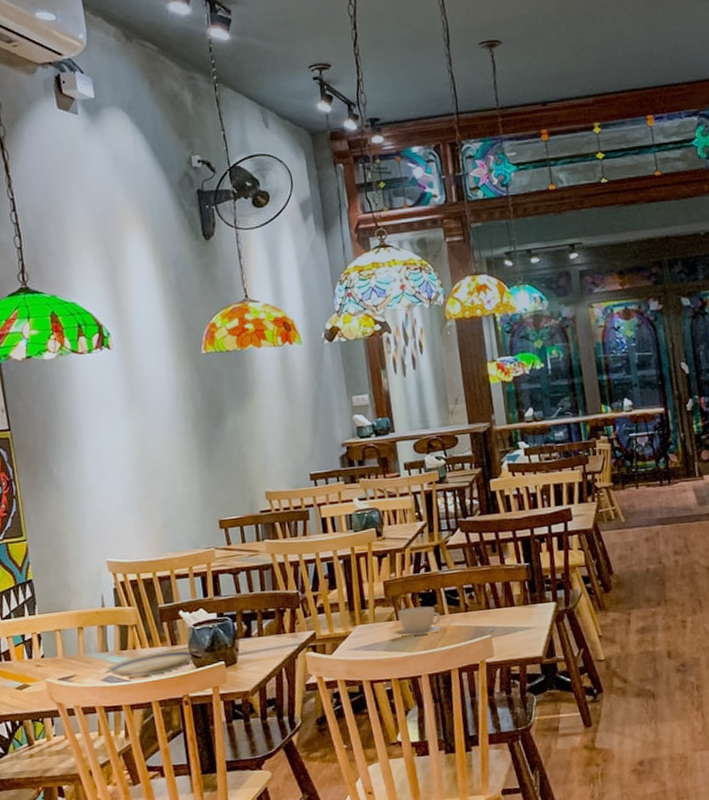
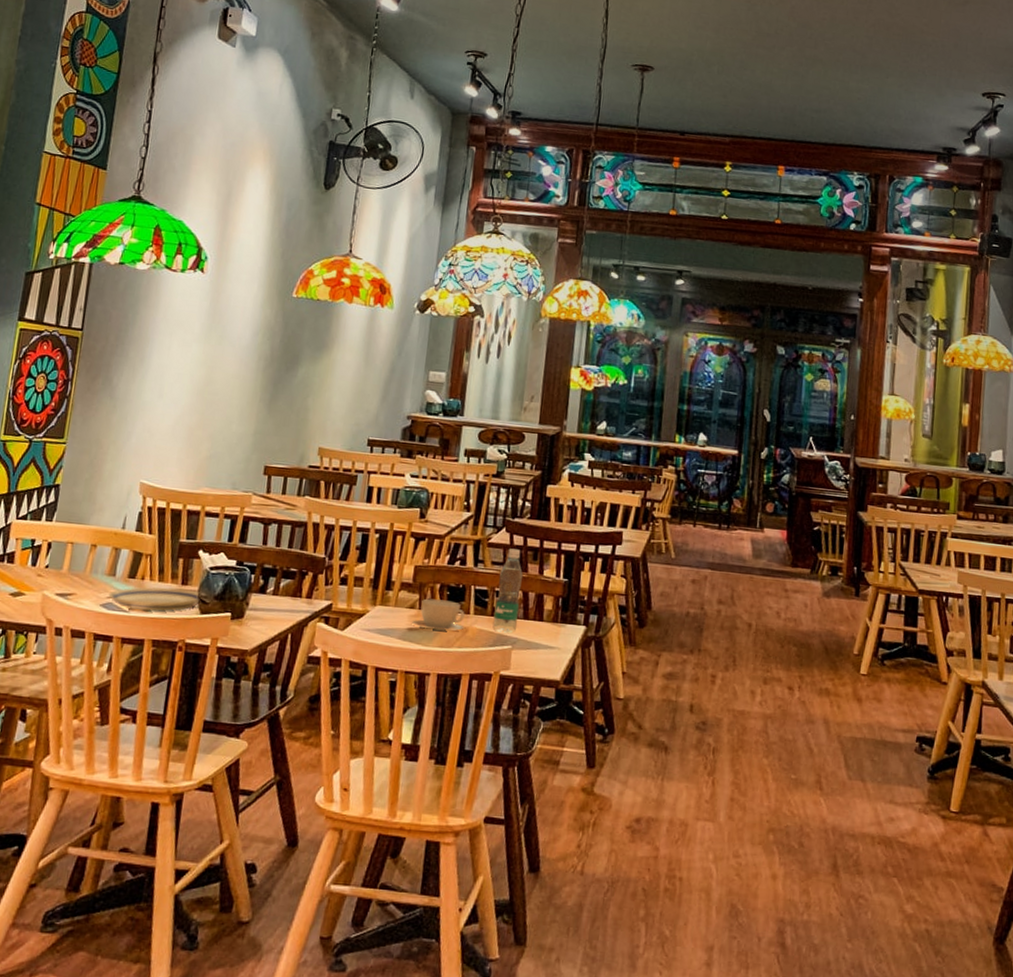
bottle: none [463,545,491,625] -> present [492,548,524,633]

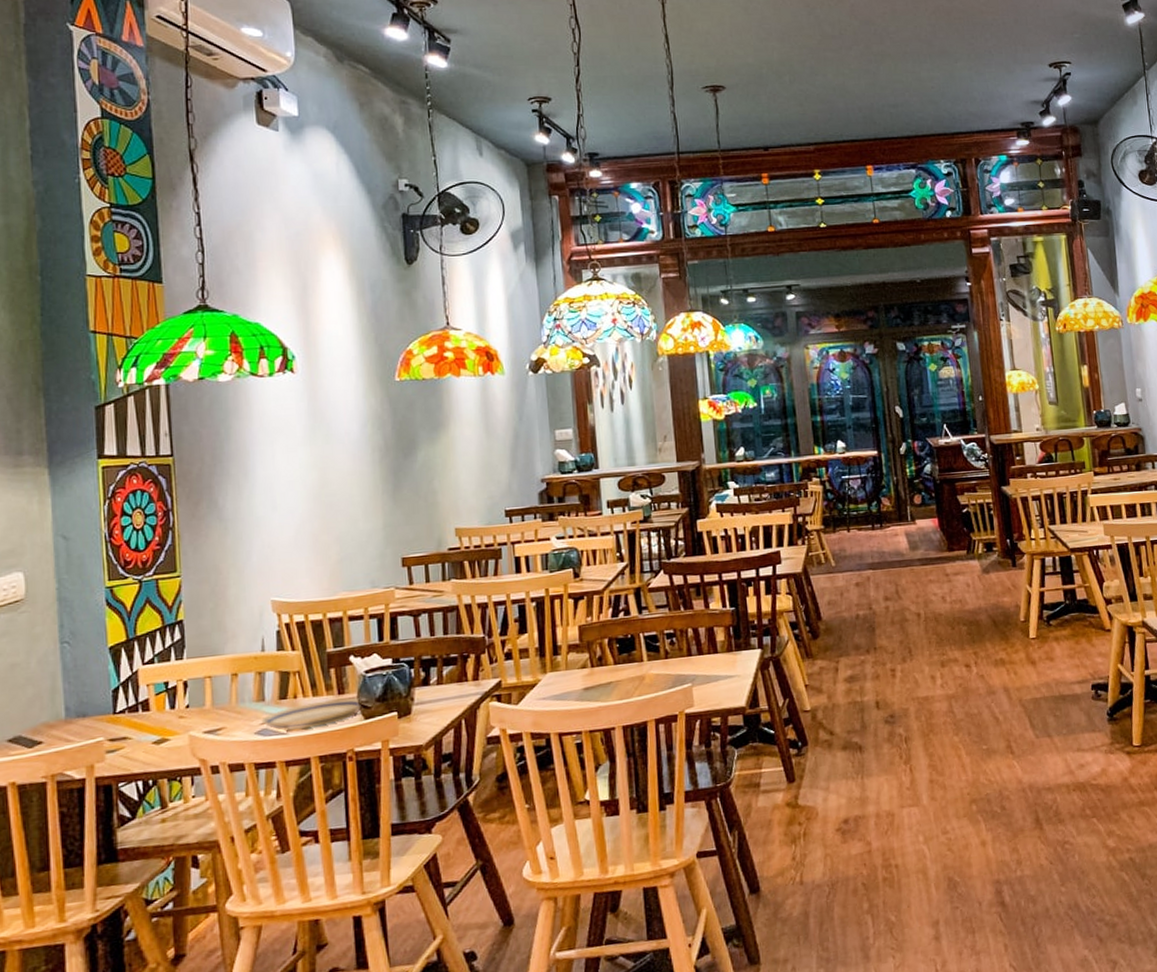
teacup: present [411,598,465,631] -> none [586,652,641,685]
bottle: present [492,548,524,633] -> none [665,588,693,673]

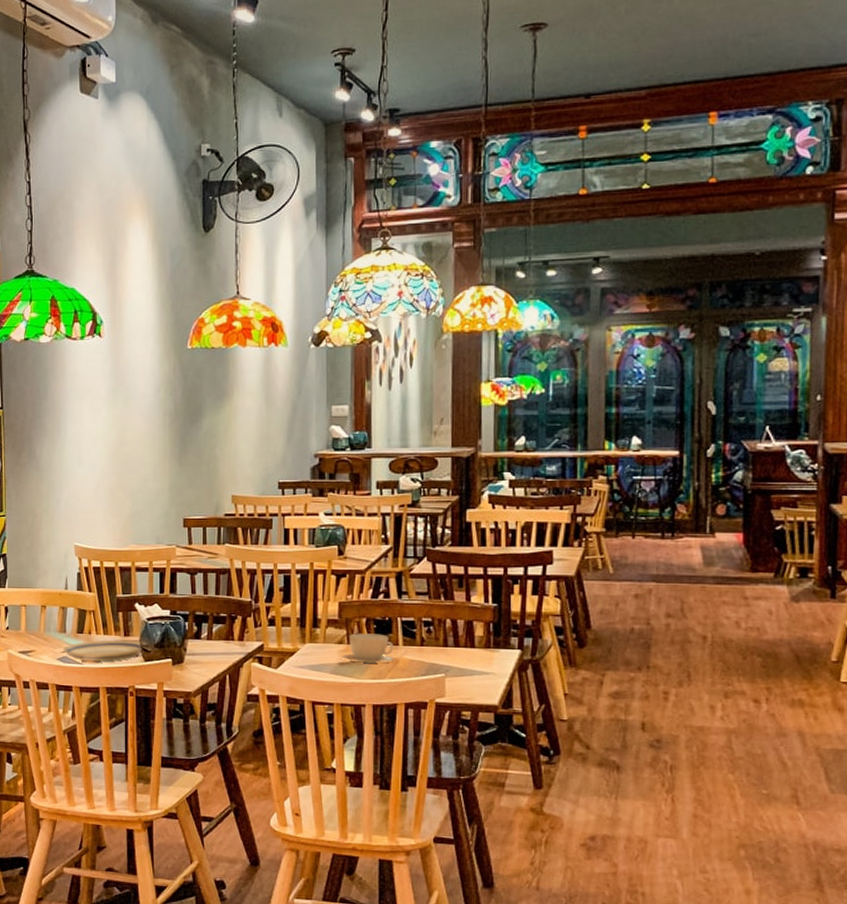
teacup: none [586,652,641,685] -> present [341,633,395,663]

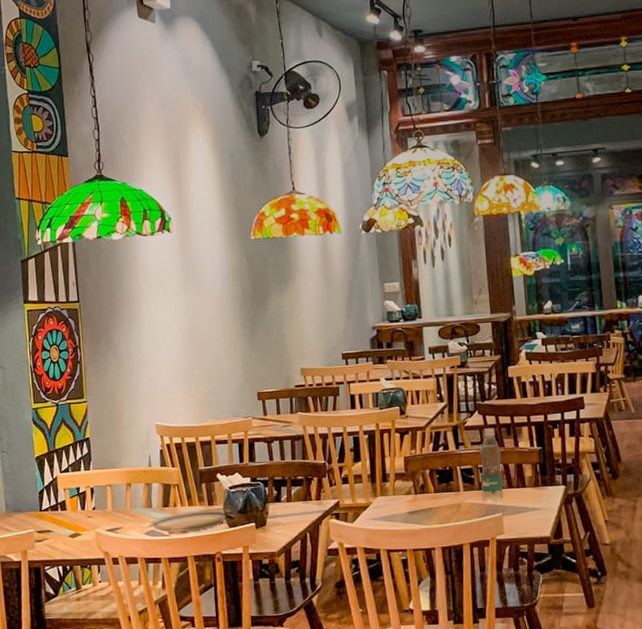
teacup: present [341,633,395,663] -> none [410,482,458,510]
bottle: none [423,578,450,662] -> present [479,428,503,503]

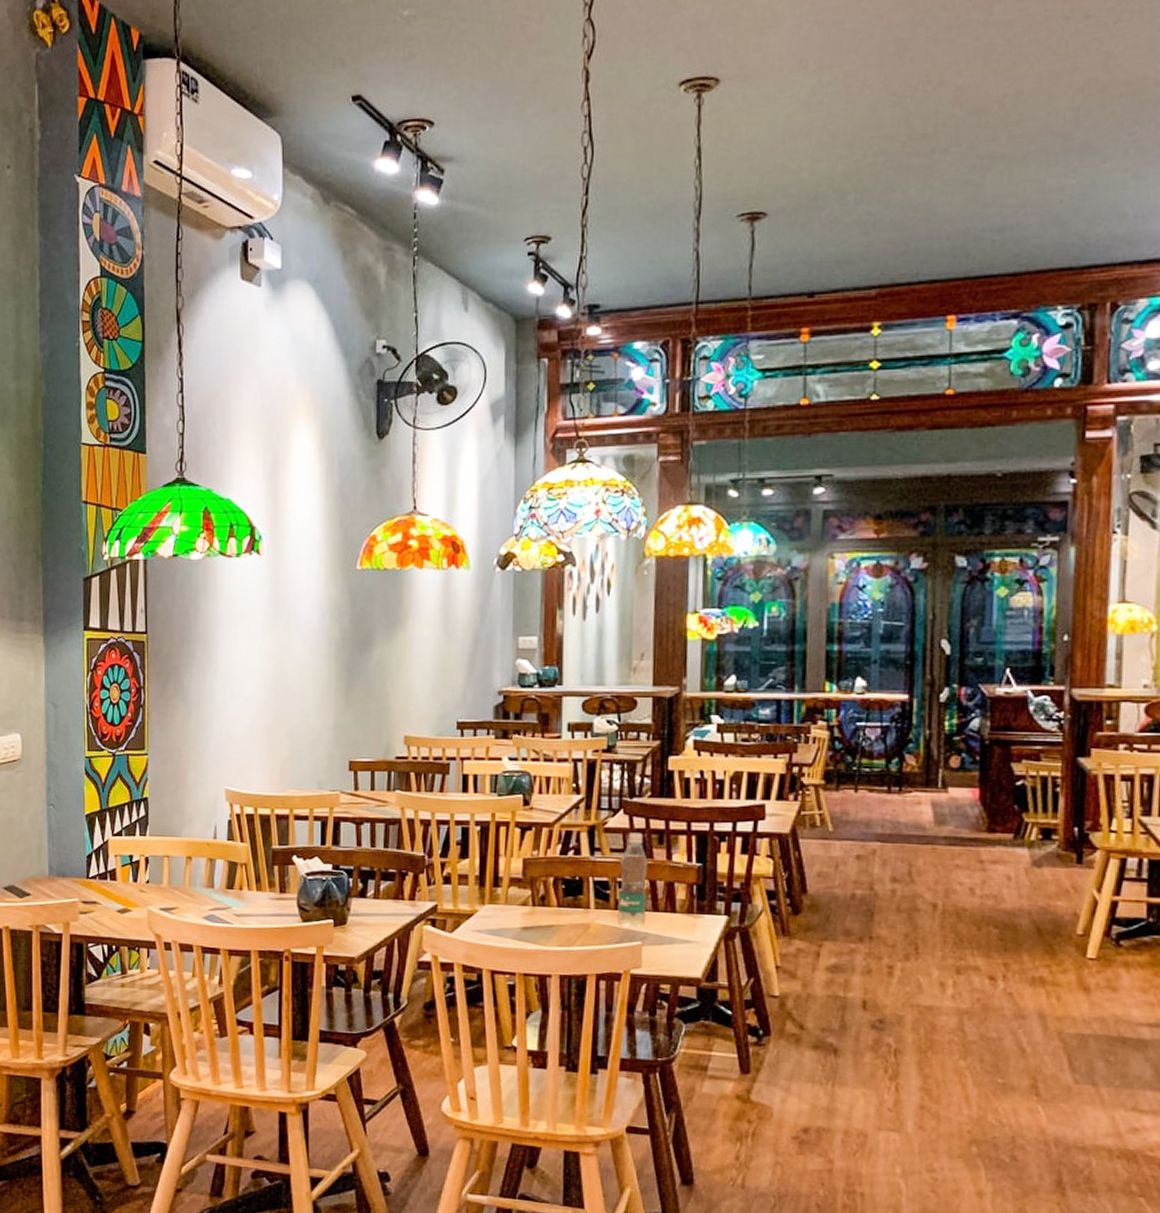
plate: present [149,509,228,533] -> none [210,896,302,921]

